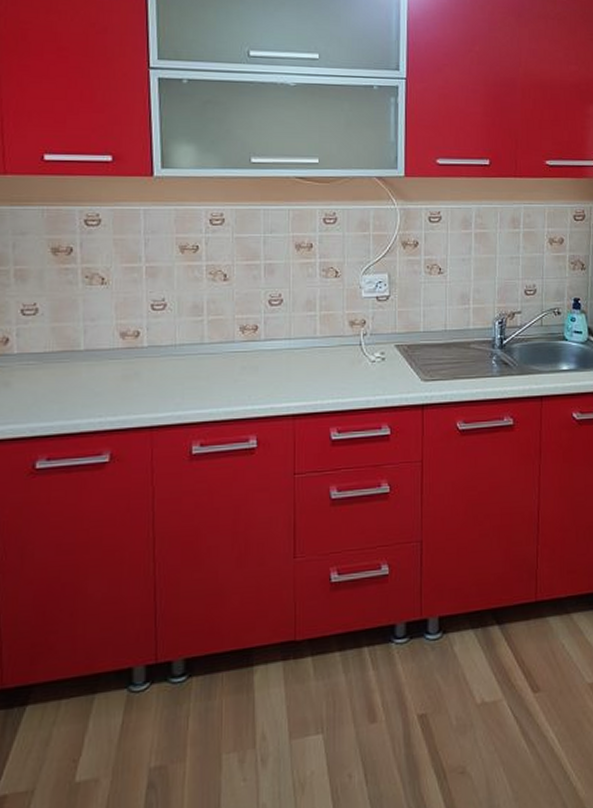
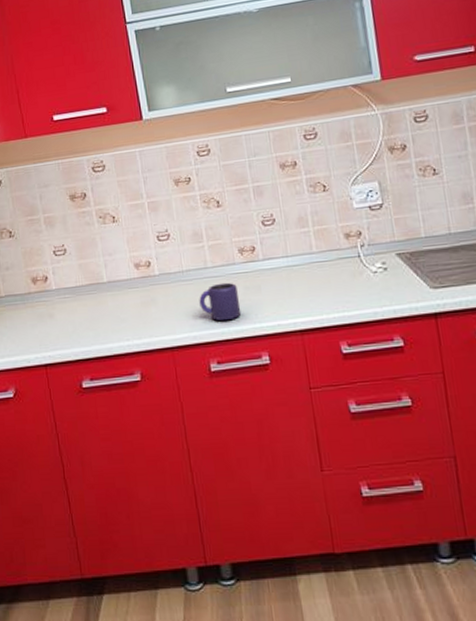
mug: none [189,360,234,401] -> present [199,282,242,321]

